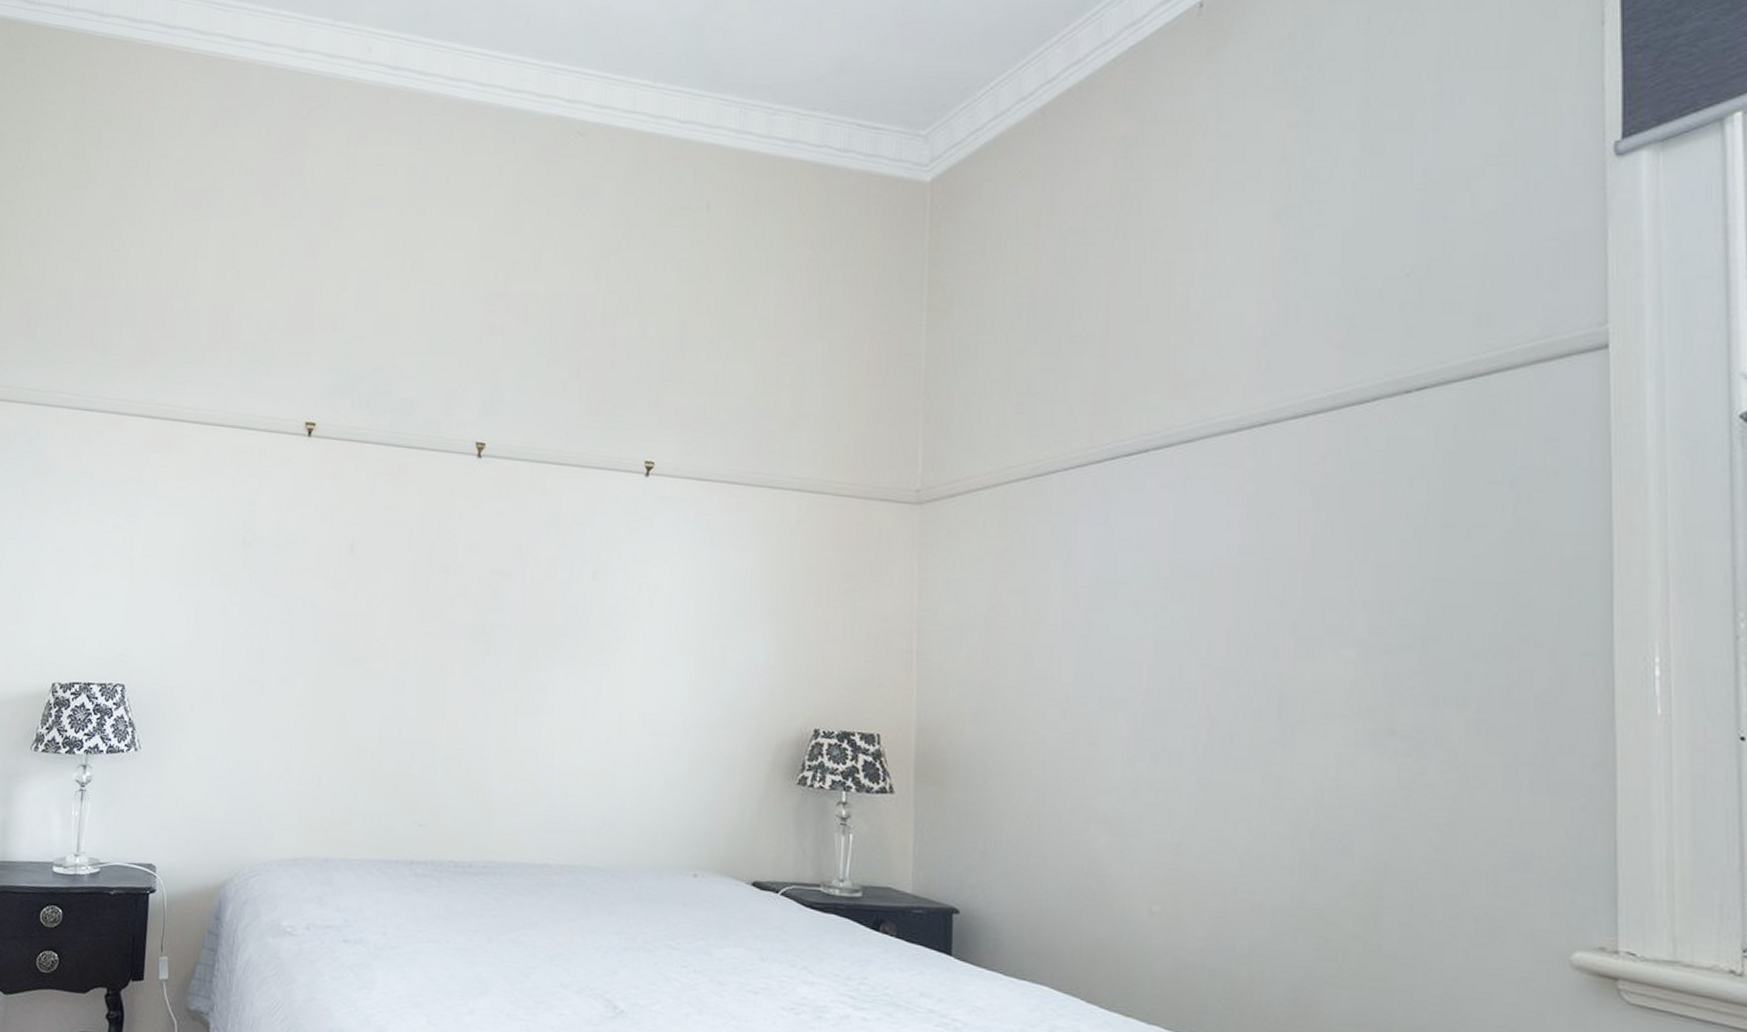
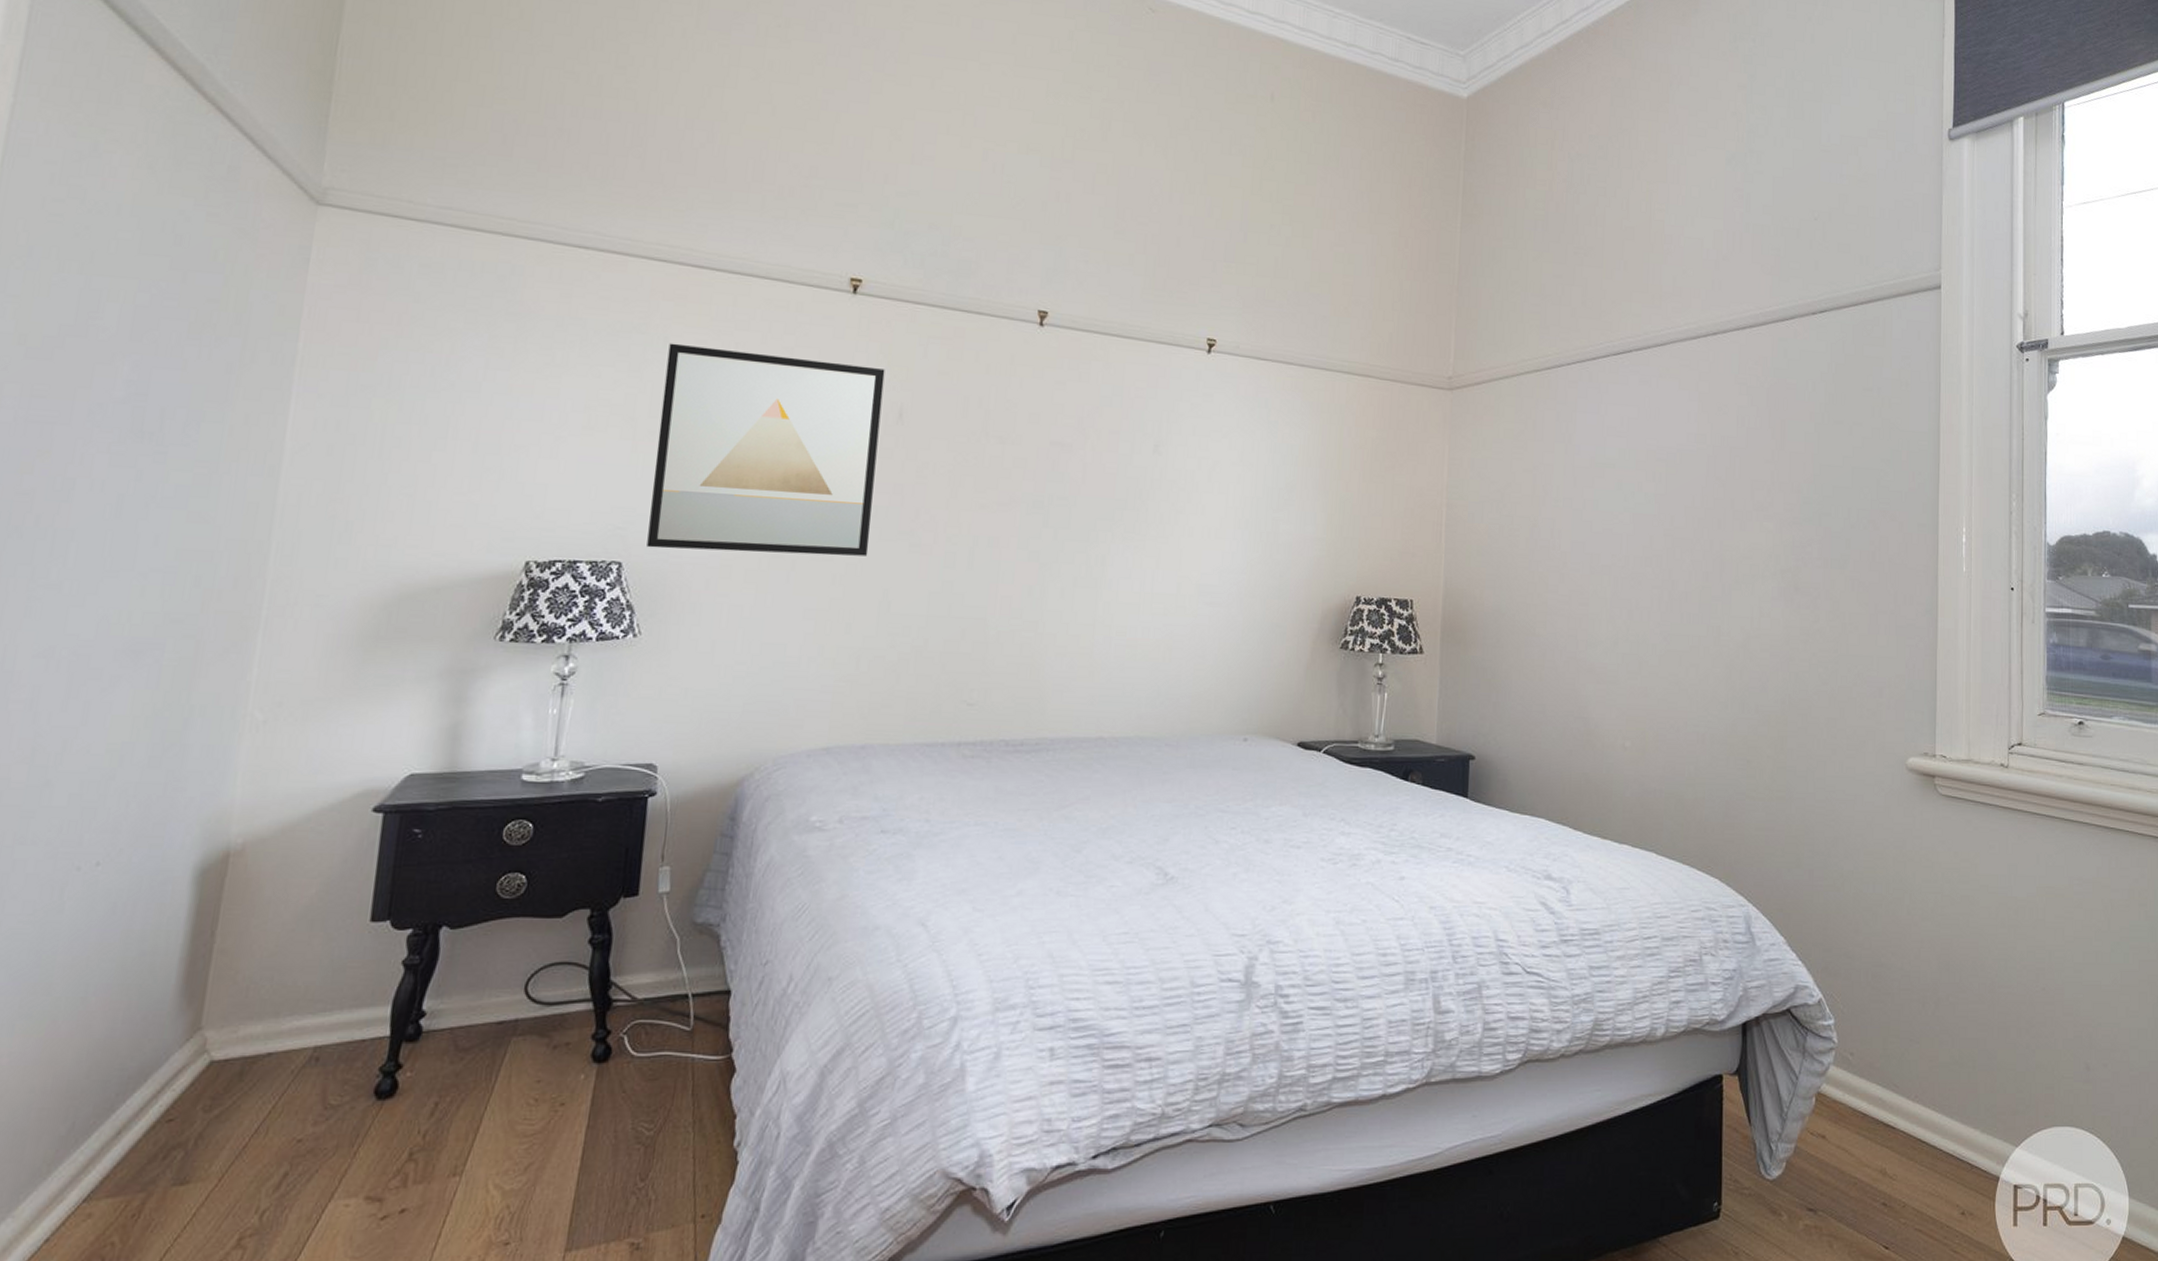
wall art: none [144,490,338,681] -> present [646,343,885,556]

